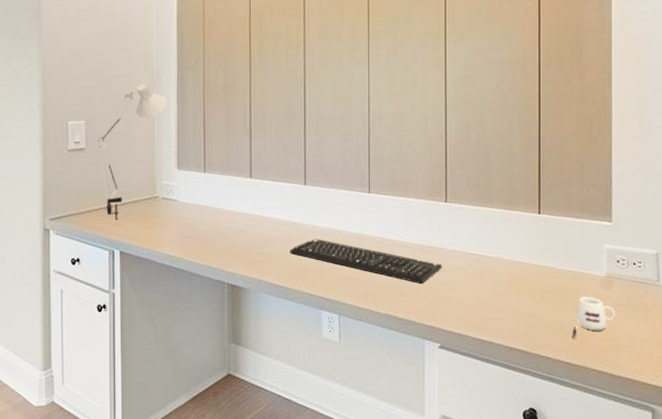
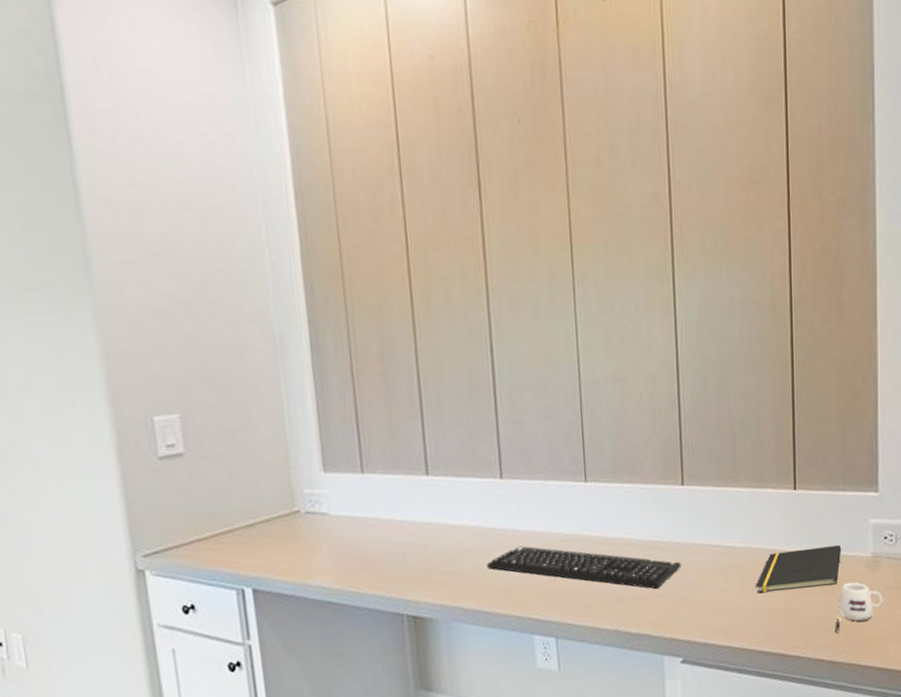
desk lamp: present [98,84,168,221] -> none [202,356,300,549]
notepad: none [504,263,579,297] -> present [756,544,842,593]

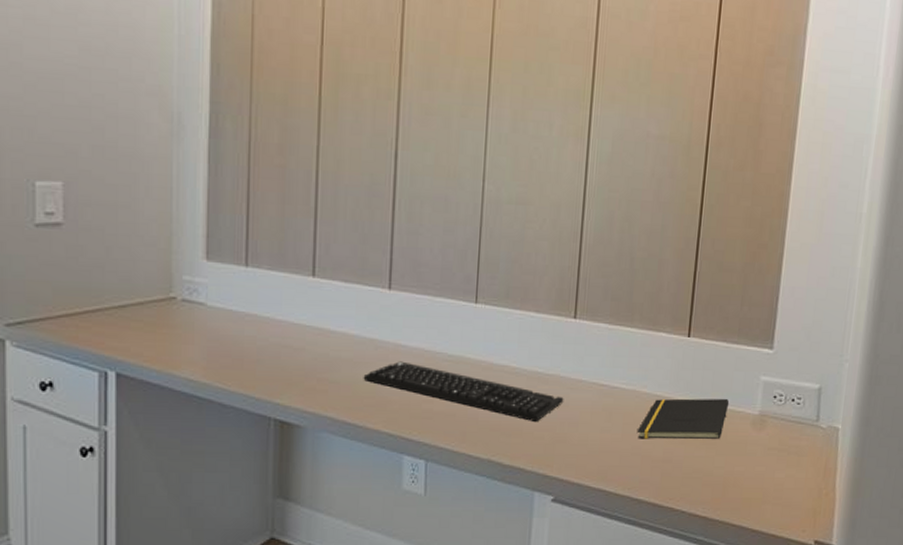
mug: present [836,582,883,634] -> none [713,439,765,490]

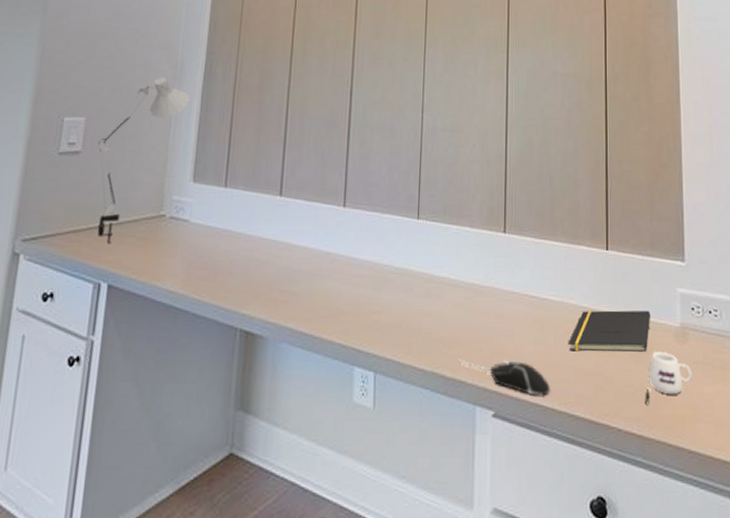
desk lamp: none [83,132,194,330] -> present [97,77,190,244]
keyboard: present [363,361,564,423] -> none [320,273,499,334]
computer mouse: none [517,447,614,481] -> present [458,359,550,396]
mug: none [713,439,765,490] -> present [645,352,692,406]

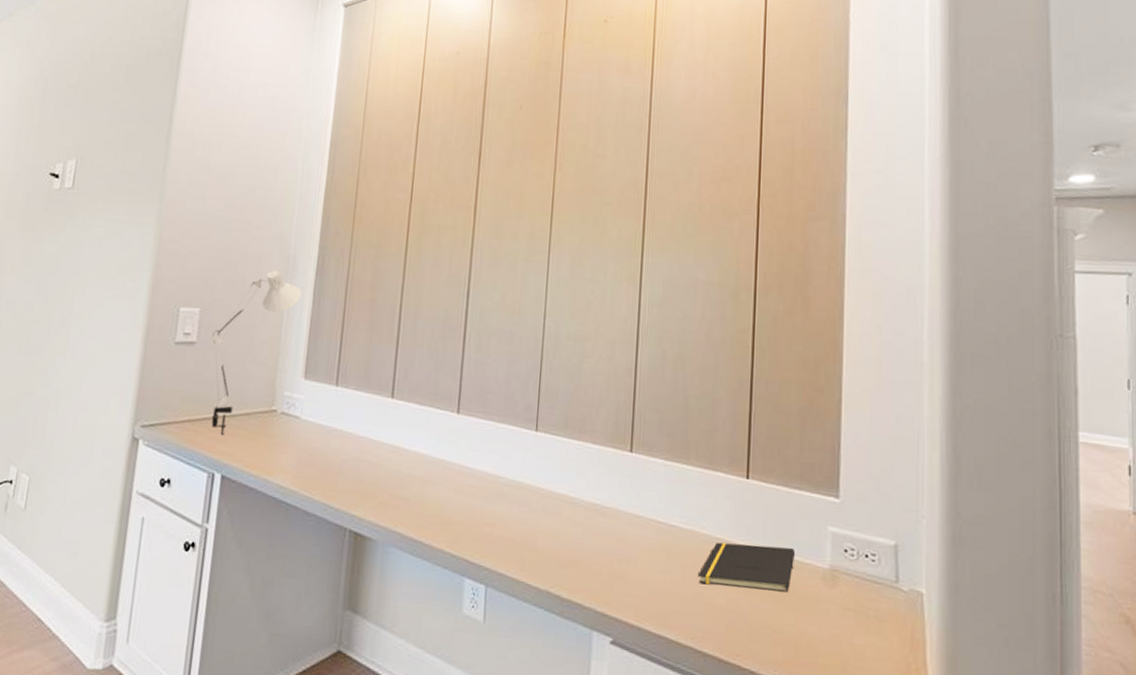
computer mouse: present [458,359,550,396] -> none [575,580,675,628]
mug: present [645,352,692,406] -> none [784,593,841,650]

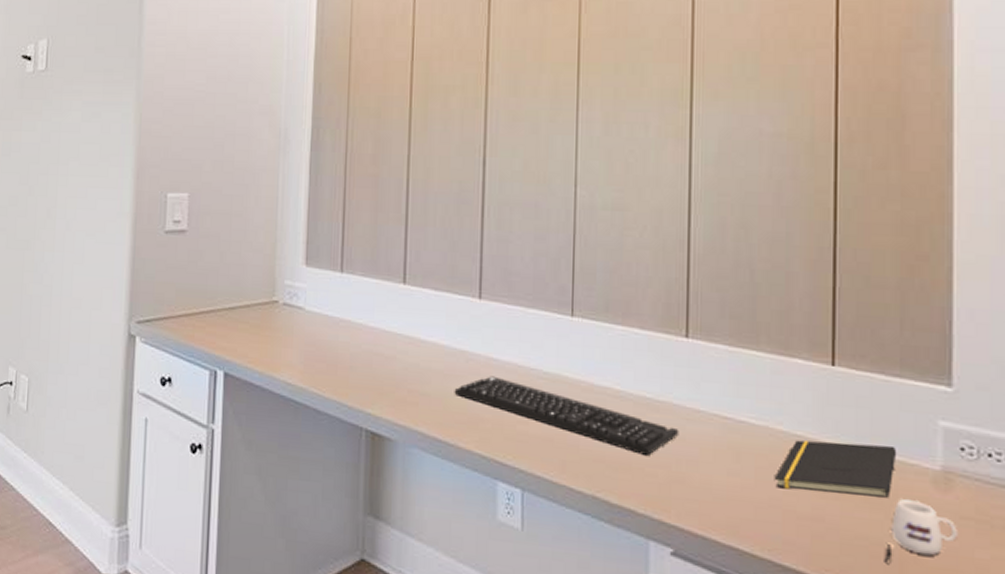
desk lamp: present [211,270,302,436] -> none [203,147,297,330]
keyboard: none [431,483,622,556] -> present [454,376,679,457]
mug: none [784,593,841,650] -> present [885,499,957,565]

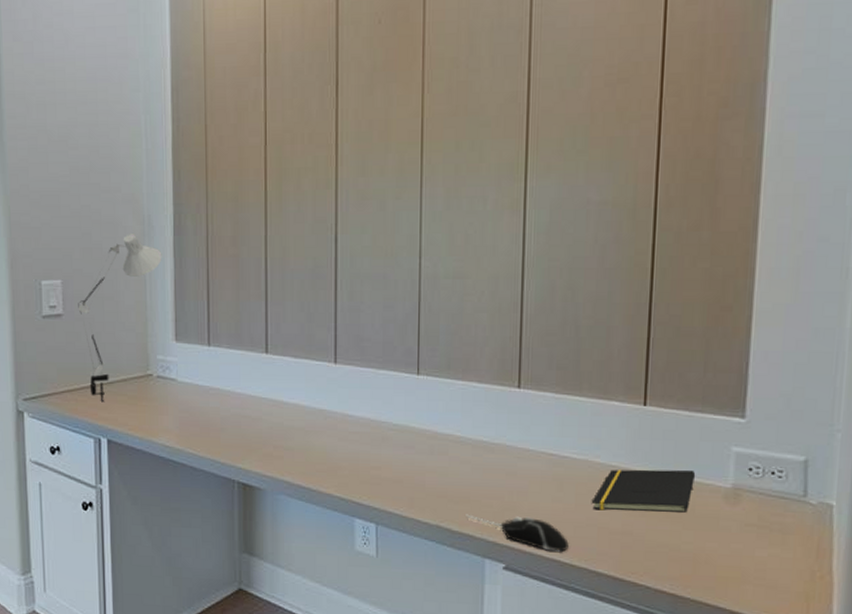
desk lamp: none [203,147,297,330] -> present [78,234,162,403]
keyboard: present [454,376,679,457] -> none [315,430,512,491]
computer mouse: none [626,484,748,538] -> present [466,514,569,552]
mug: present [885,499,957,565] -> none [682,513,742,566]

